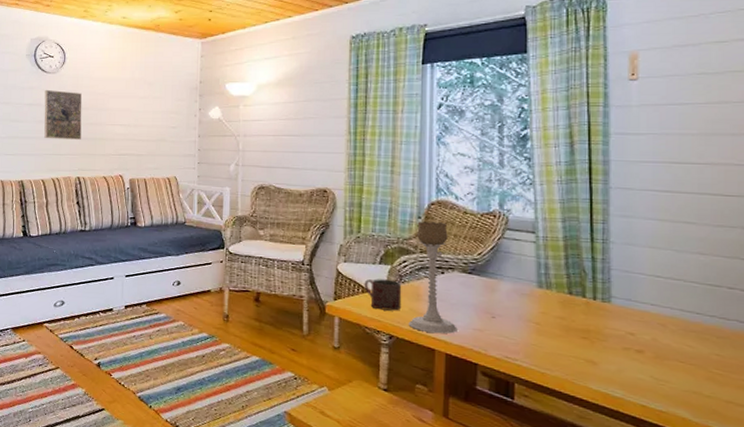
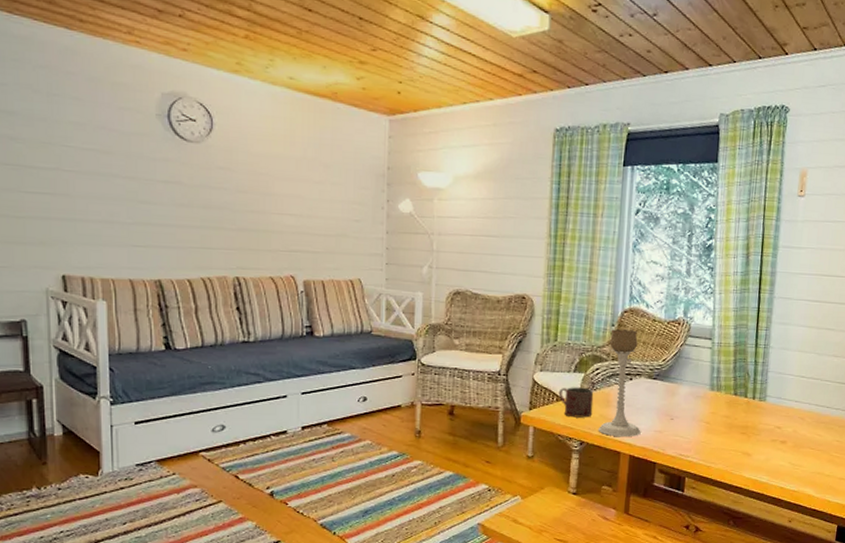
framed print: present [44,89,82,140] -> none [186,163,239,231]

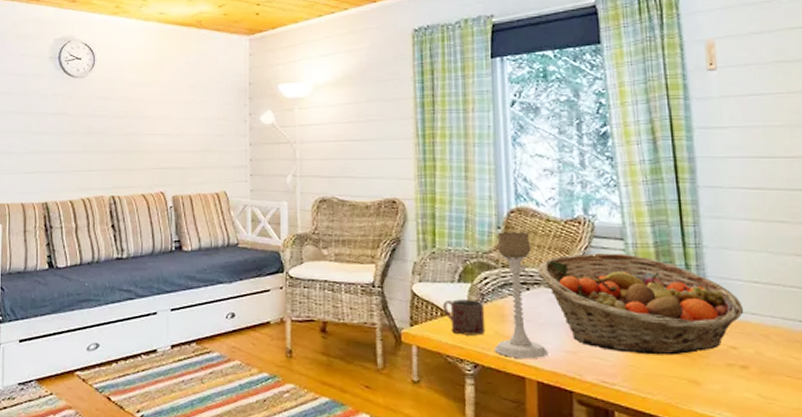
fruit basket: none [641,350,791,434] -> present [538,253,744,356]

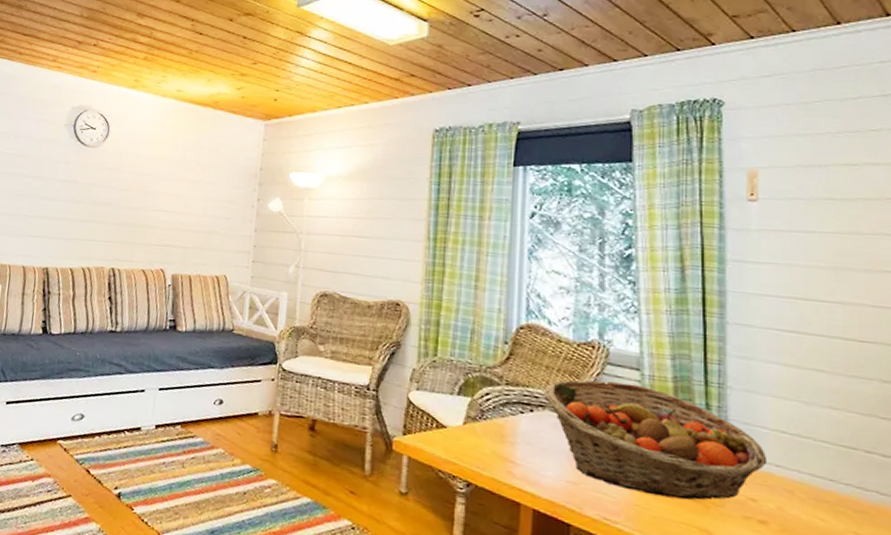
mug: present [442,299,486,335] -> none [438,412,484,453]
candle holder: present [494,232,548,359] -> none [489,347,548,485]

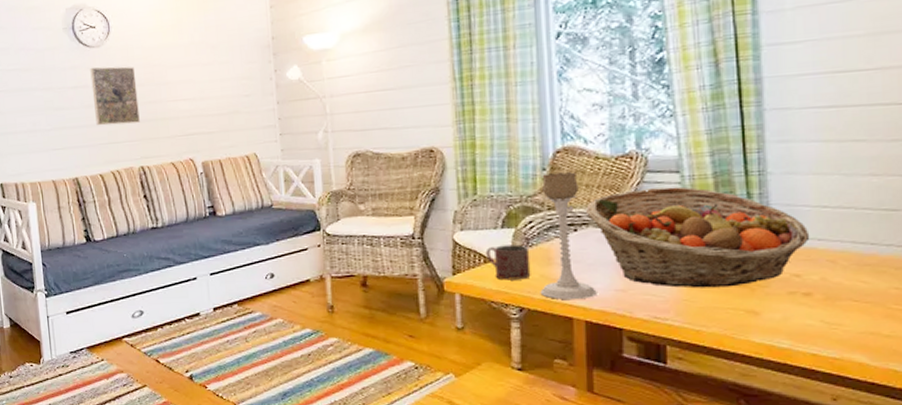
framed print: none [77,165,125,225] -> present [90,66,140,126]
mug: none [438,412,484,453] -> present [485,244,531,280]
candle holder: none [489,347,548,485] -> present [540,172,597,300]

